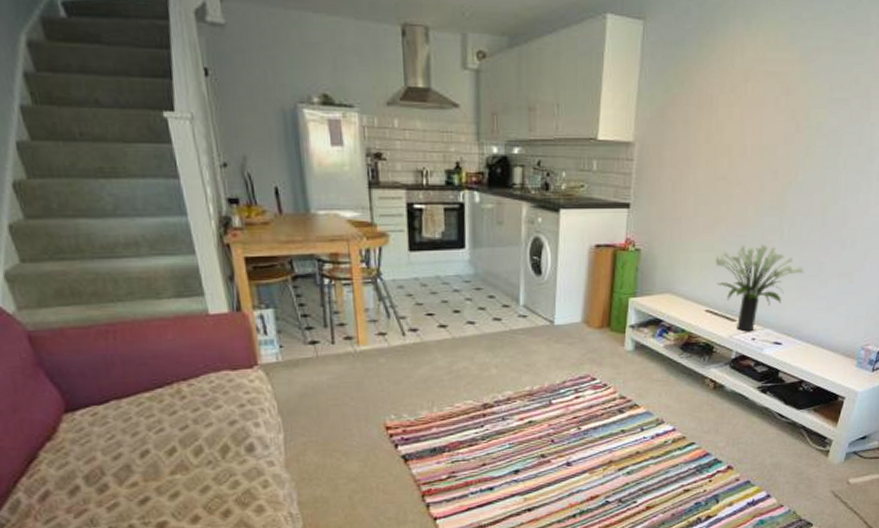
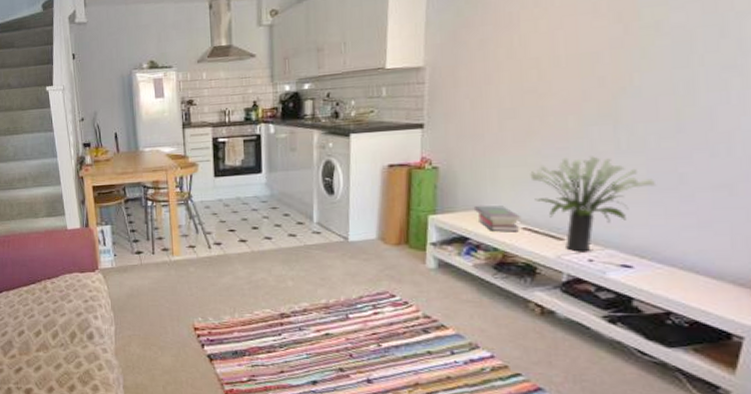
books: none [668,288,706,314] -> present [473,205,522,232]

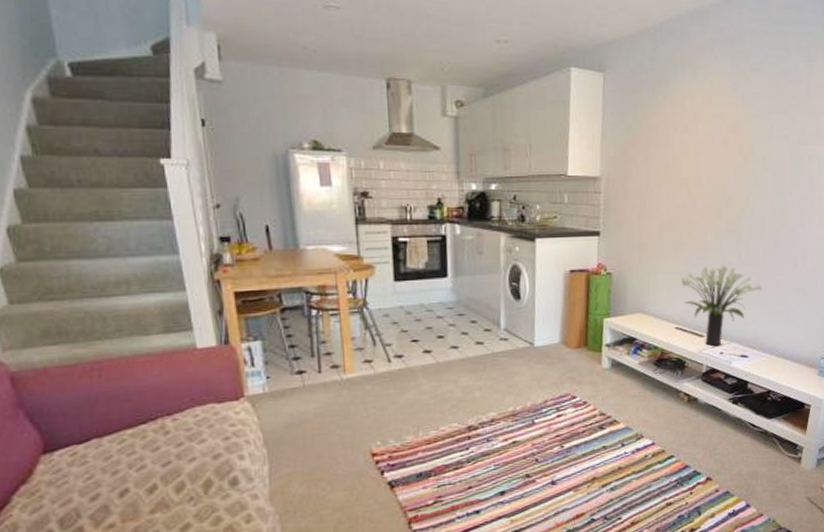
books: present [473,205,522,232] -> none [639,308,675,332]

